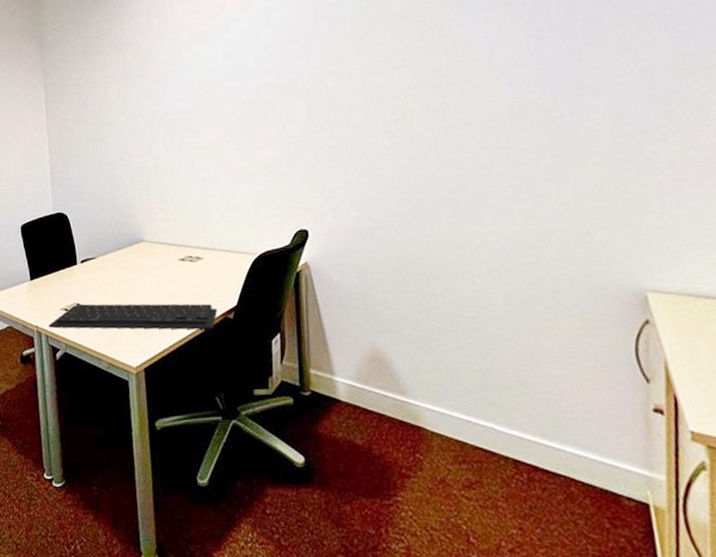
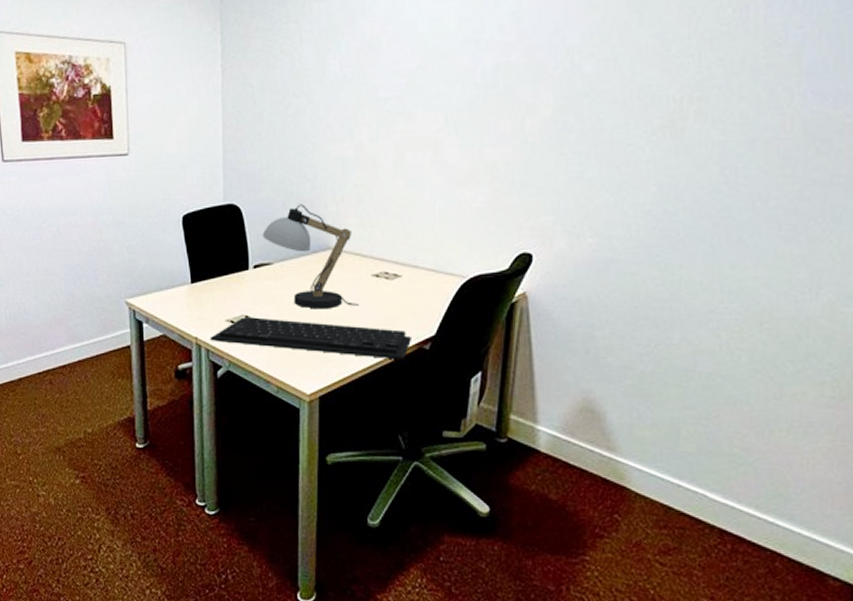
desk lamp: none [86,207,170,293] -> present [262,204,359,309]

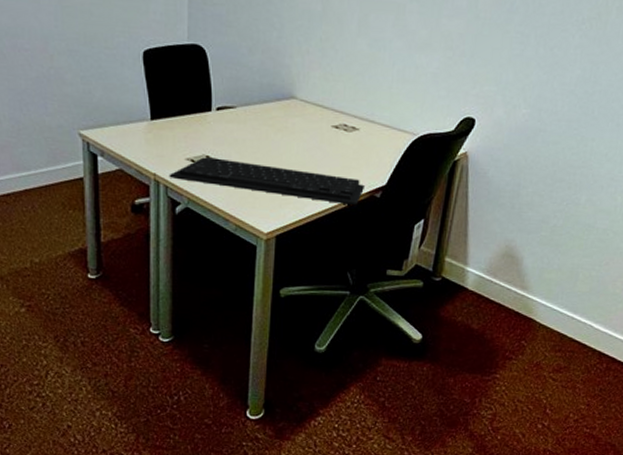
desk lamp: present [262,204,359,309] -> none [226,52,318,155]

